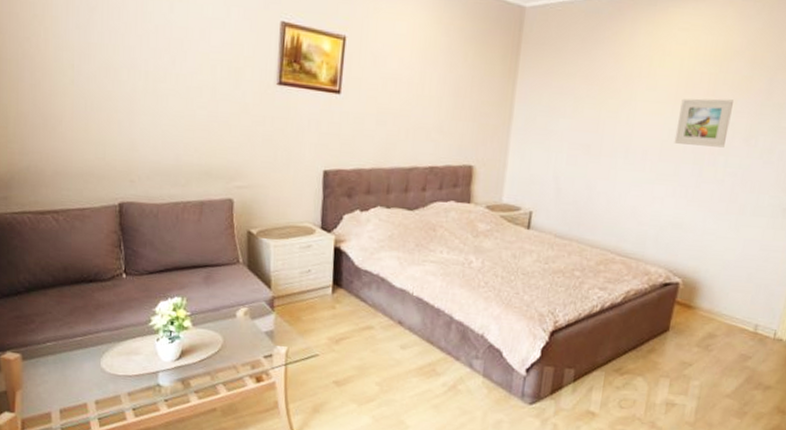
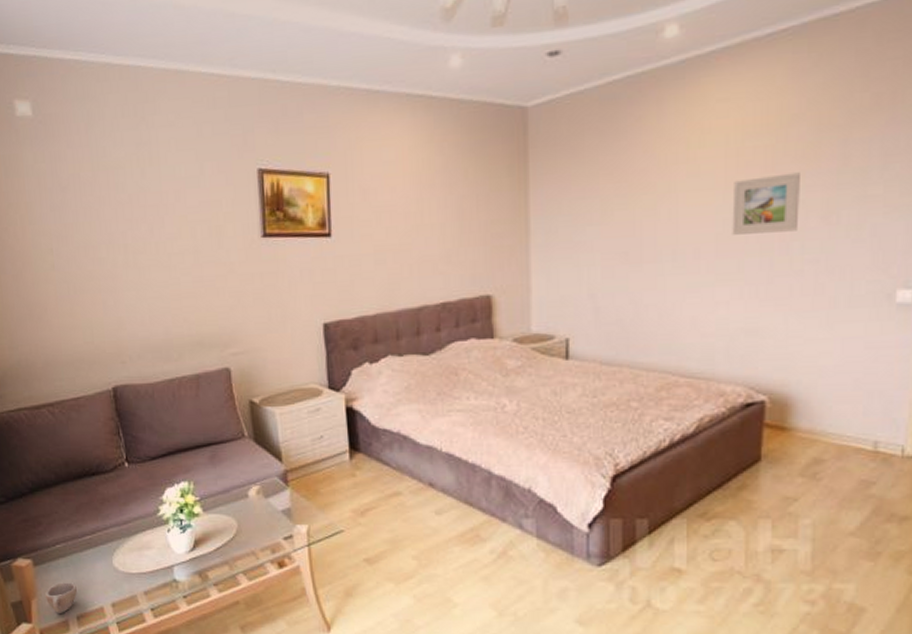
cup: none [31,377,62,406] -> present [46,582,77,613]

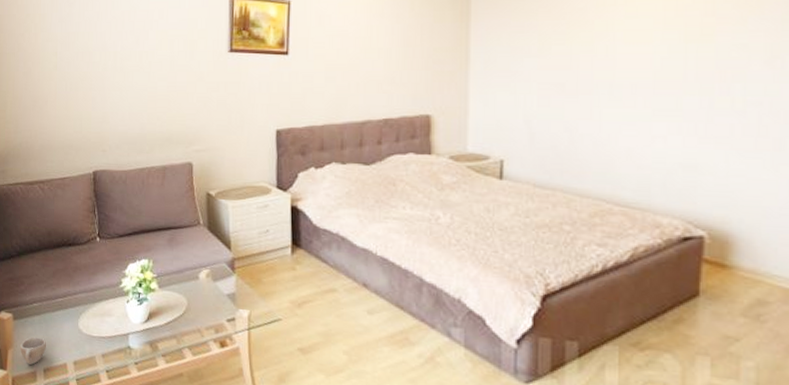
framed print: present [732,172,800,235] -> none [670,18,742,73]

